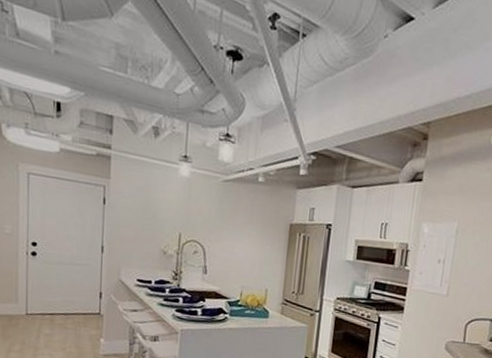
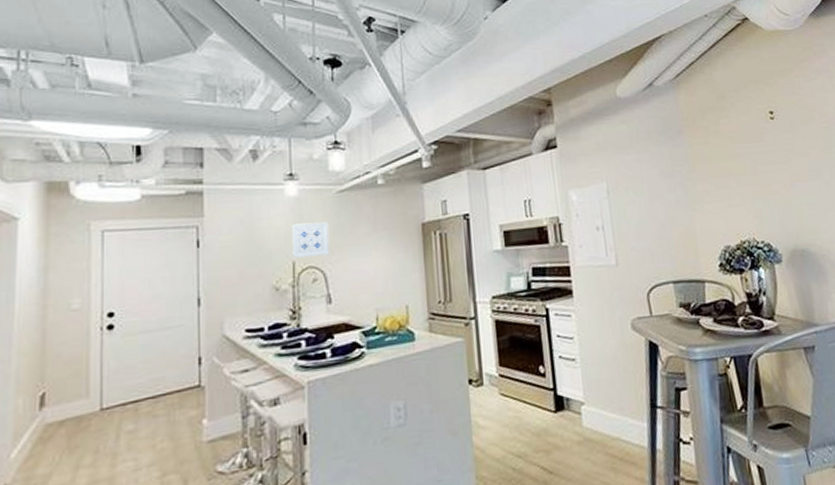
wall art: none [179,201,212,233] -> present [291,221,329,258]

